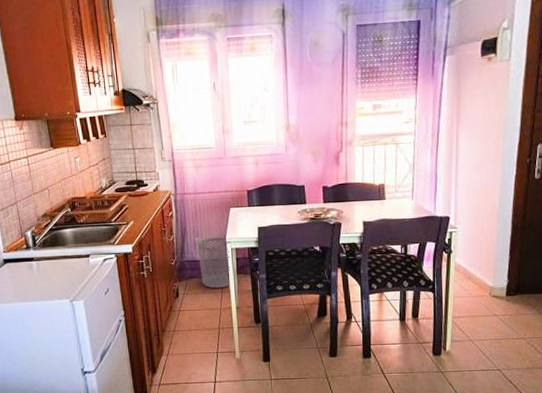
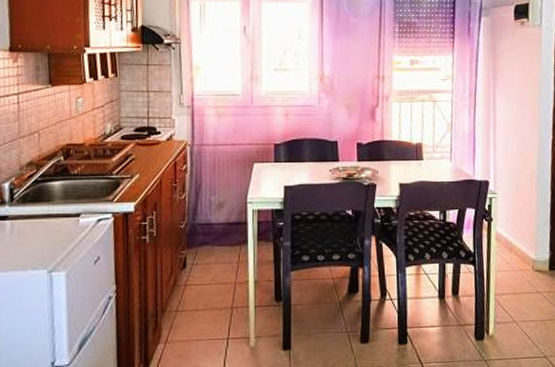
waste bin: present [197,237,231,289] -> none [213,196,250,258]

